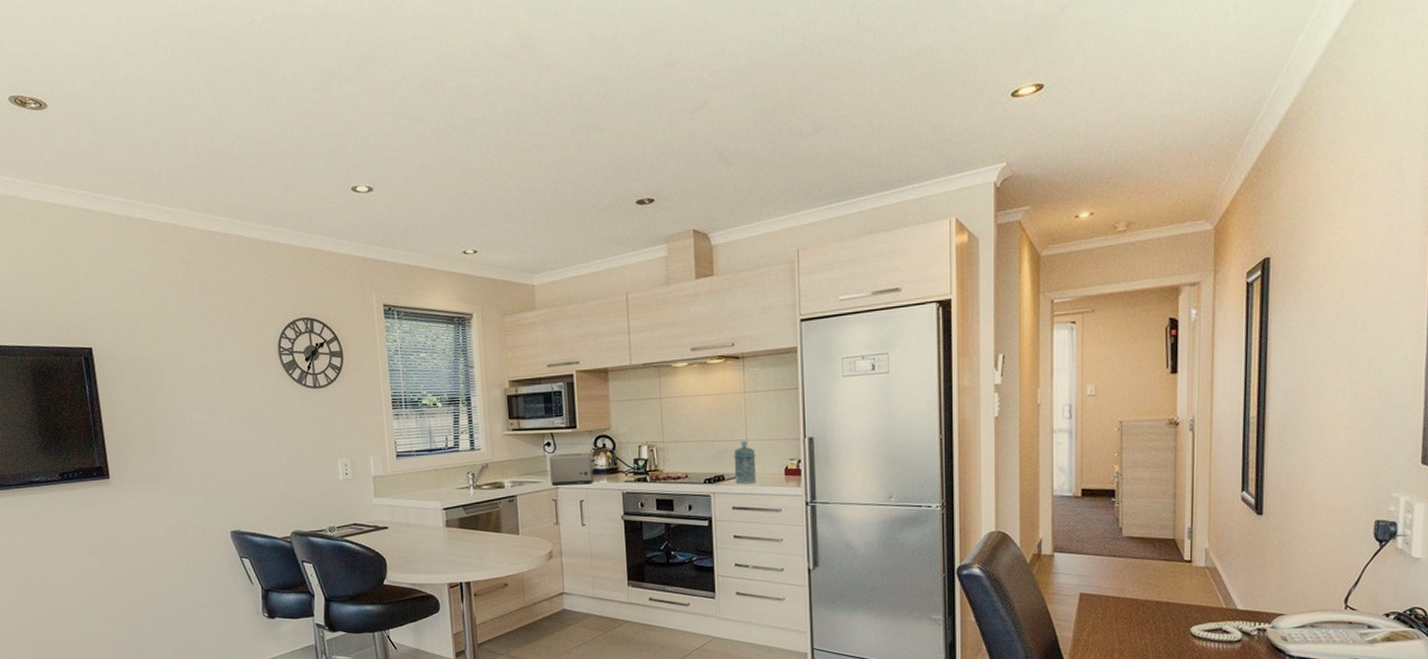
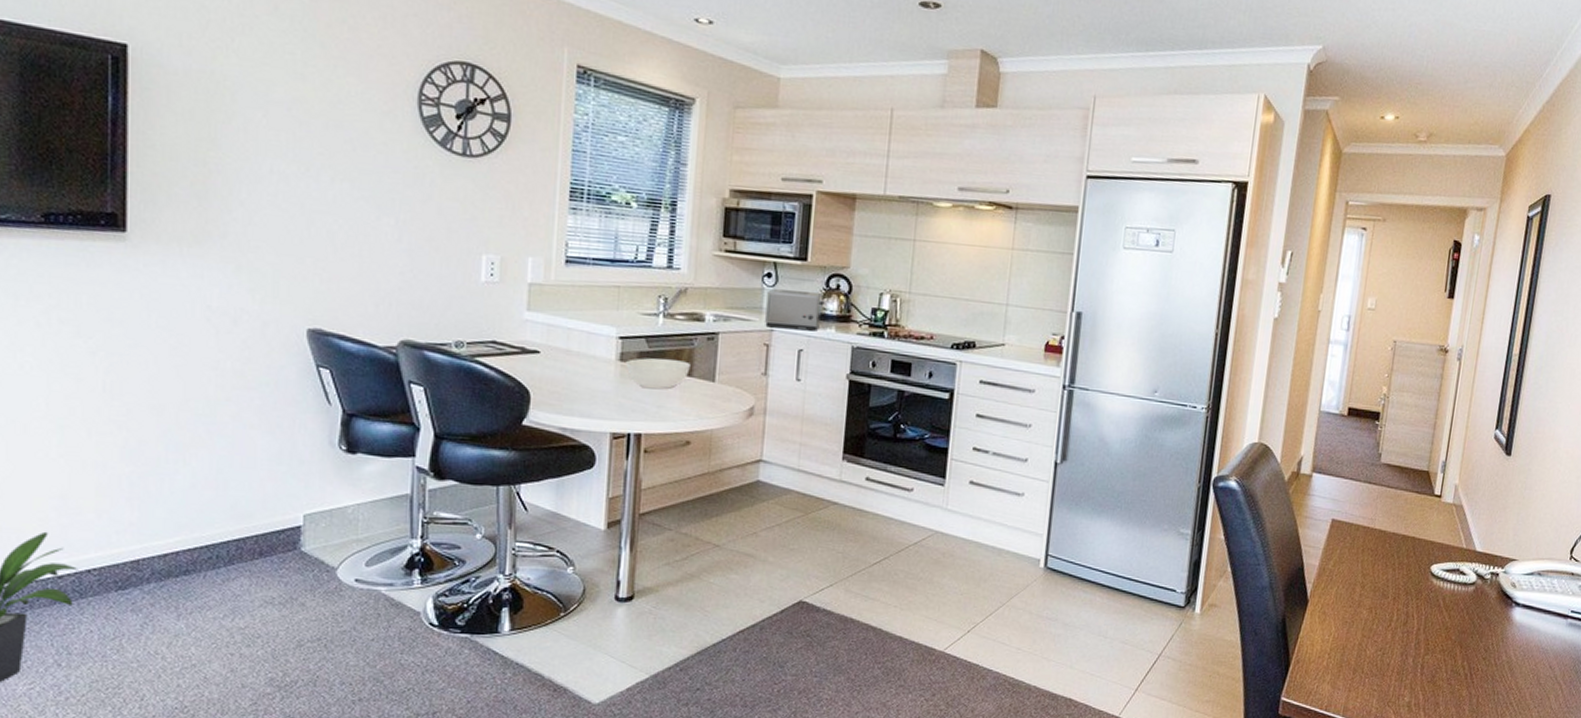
bowl: none [451,521,499,546] -> present [625,358,690,390]
canister: present [734,441,757,485] -> none [987,305,1015,357]

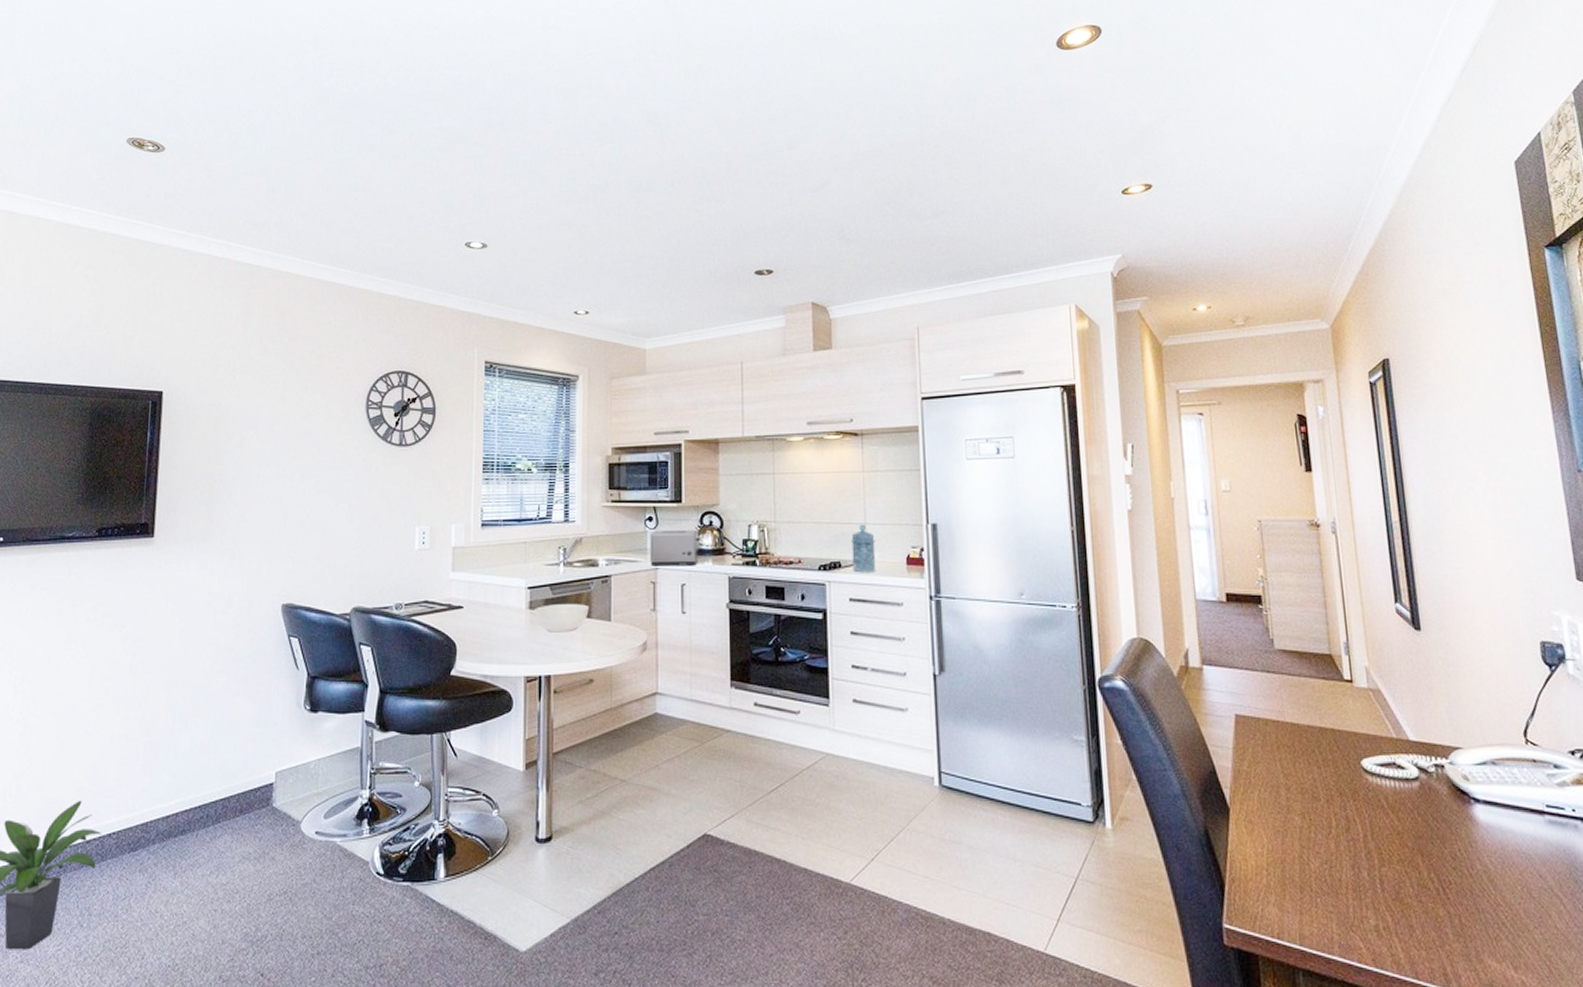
canister: none [987,305,1015,357] -> present [851,524,876,573]

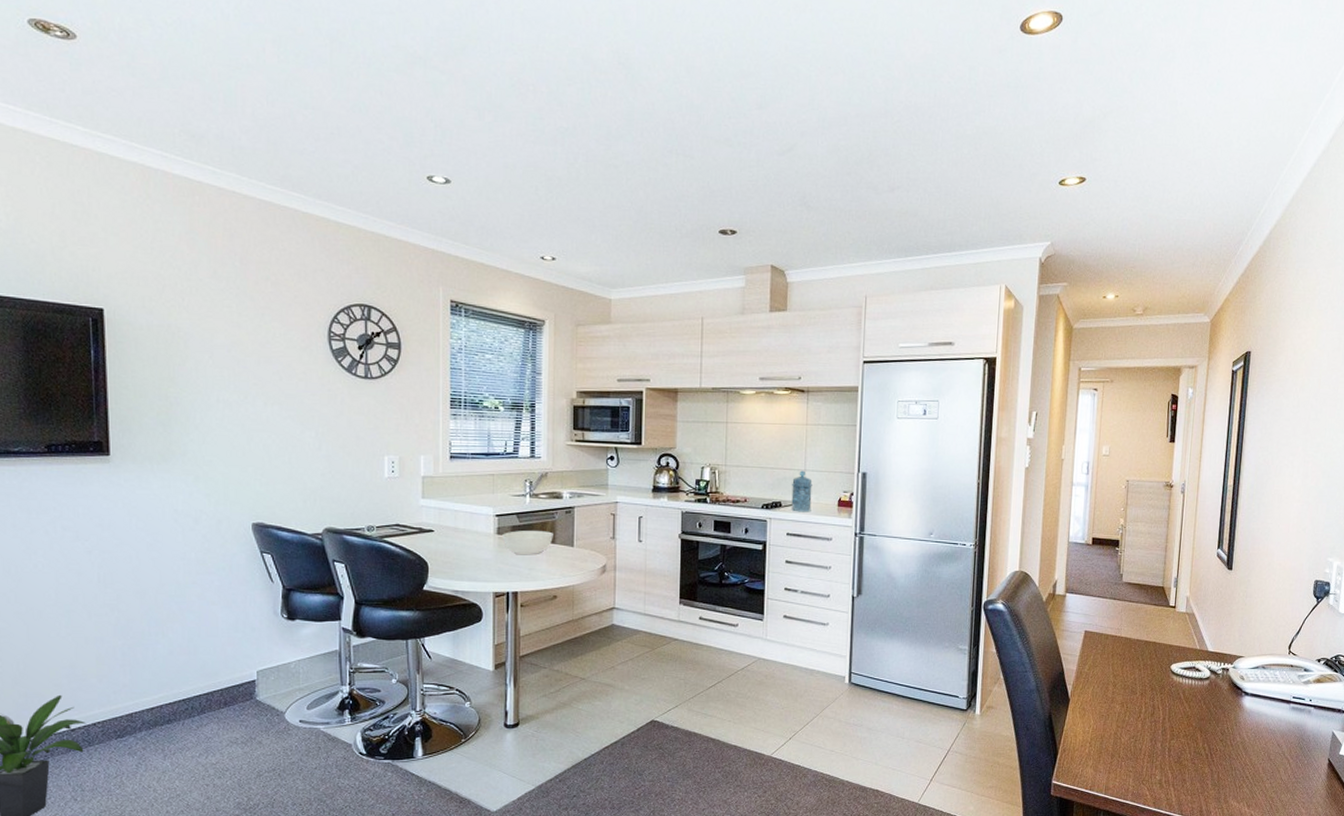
toaster: present [650,531,701,566] -> none [611,469,658,501]

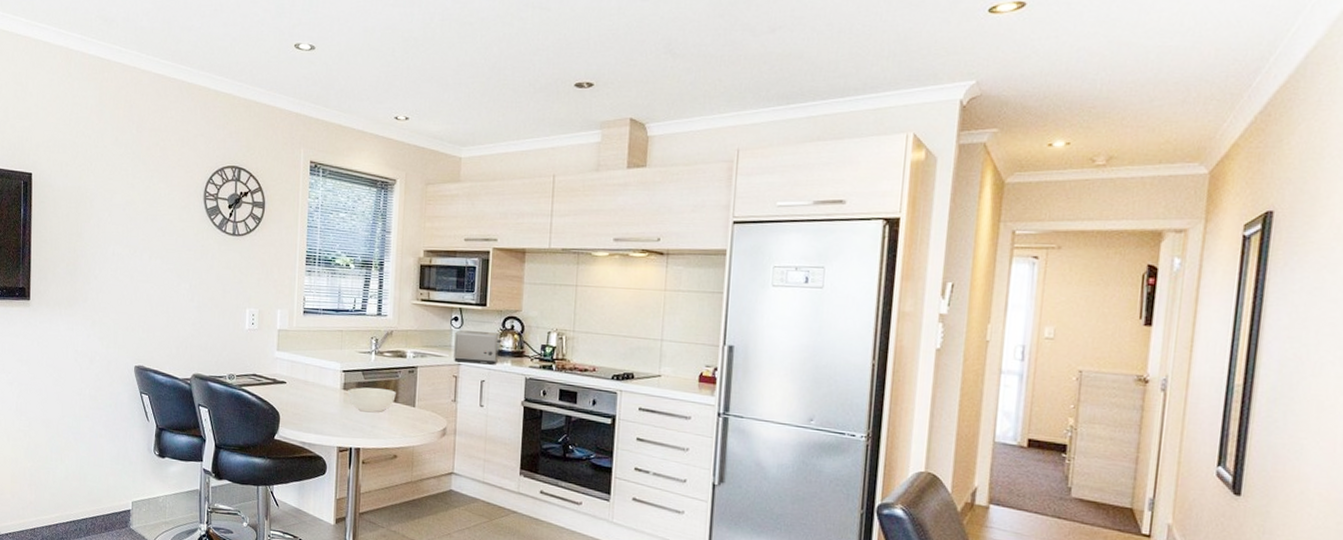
toaster: none [611,469,658,501] -> present [454,330,502,365]
canister: present [791,470,813,512] -> none [645,340,670,387]

